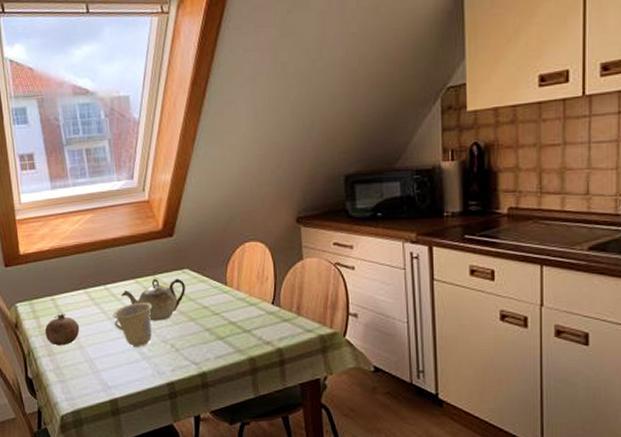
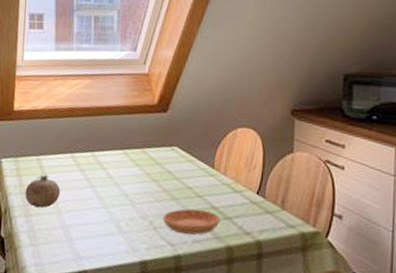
cup: present [112,302,153,347] -> none [95,174,137,220]
teapot: present [121,278,185,321] -> none [107,151,172,196]
saucer: none [183,326,240,352] -> present [162,208,221,235]

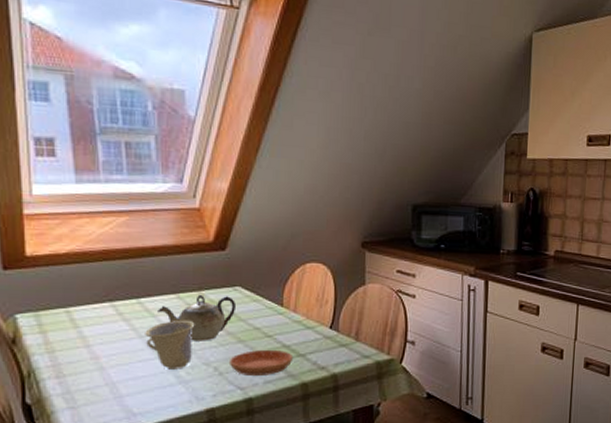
fruit: present [25,174,61,208] -> none [53,328,101,366]
cup: none [95,174,137,220] -> present [145,319,195,370]
teapot: none [107,151,172,196] -> present [158,294,235,341]

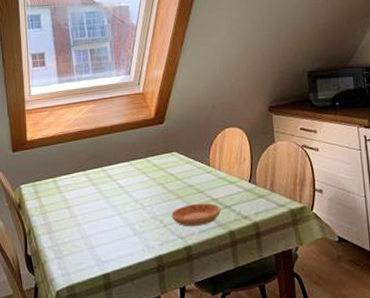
cup: present [145,319,195,370] -> none [108,182,144,224]
teapot: present [158,294,235,341] -> none [116,160,173,199]

